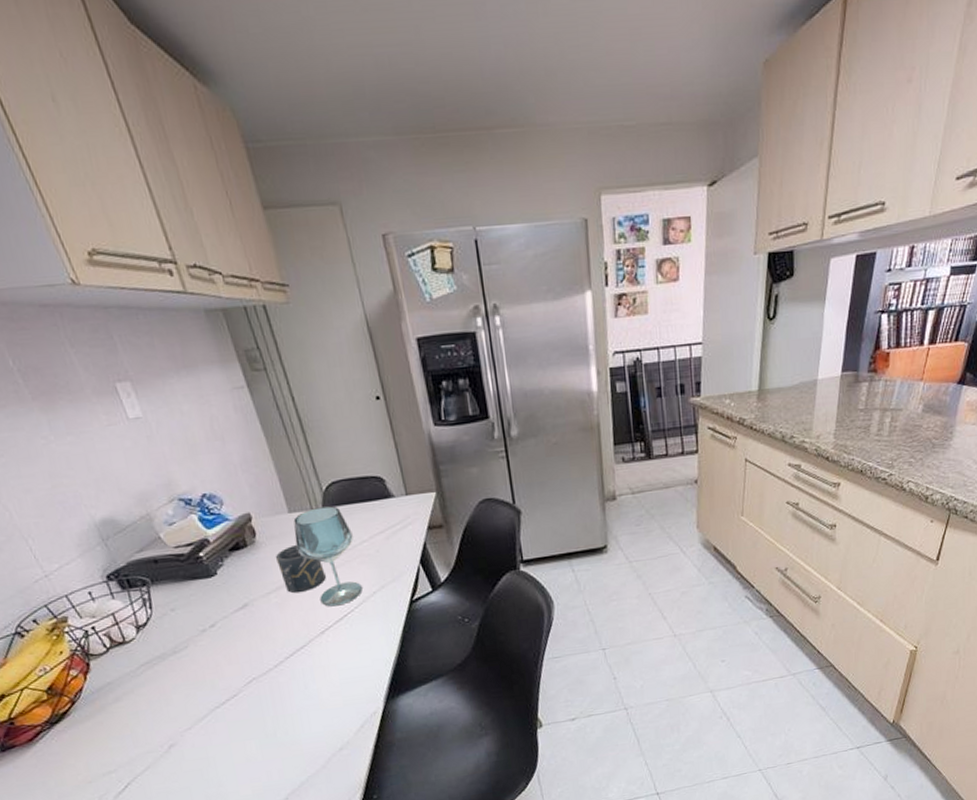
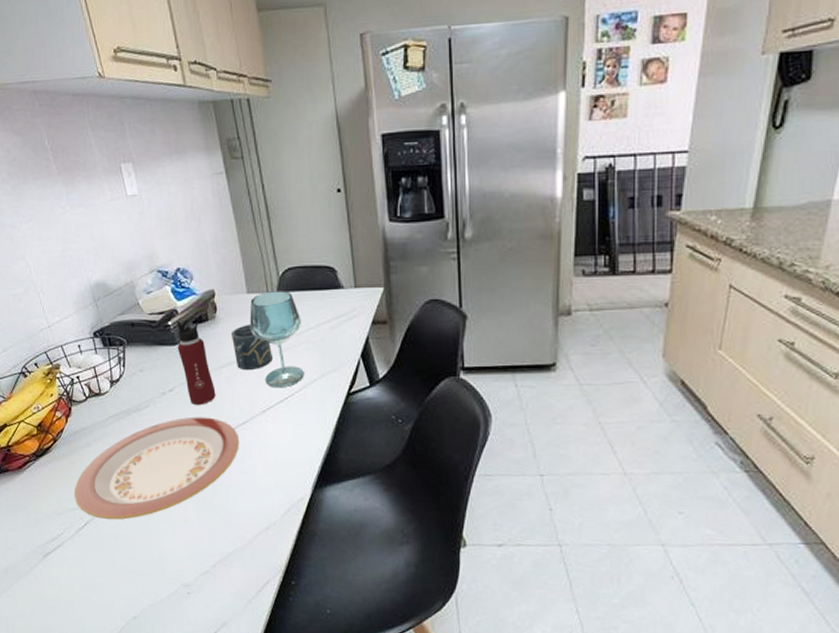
plate: none [106,647,300,777] -> present [74,417,240,520]
water bottle: none [208,543,267,637] -> present [176,316,216,405]

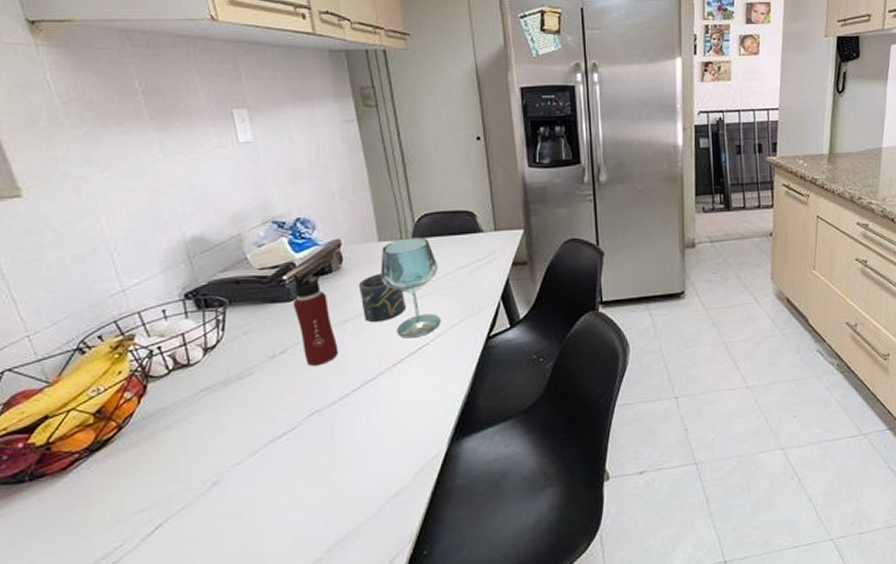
plate: present [74,417,240,520] -> none [142,378,366,518]

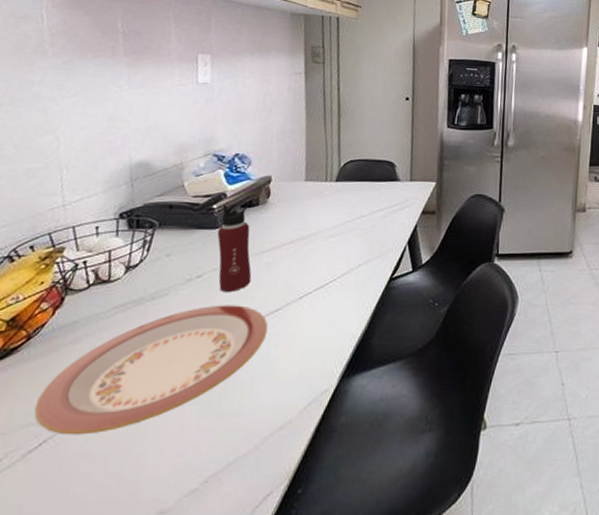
plate: none [142,378,366,518] -> present [34,305,268,436]
cup: present [358,273,406,323] -> none [280,210,321,256]
wine glass: present [381,237,441,338] -> none [301,180,356,273]

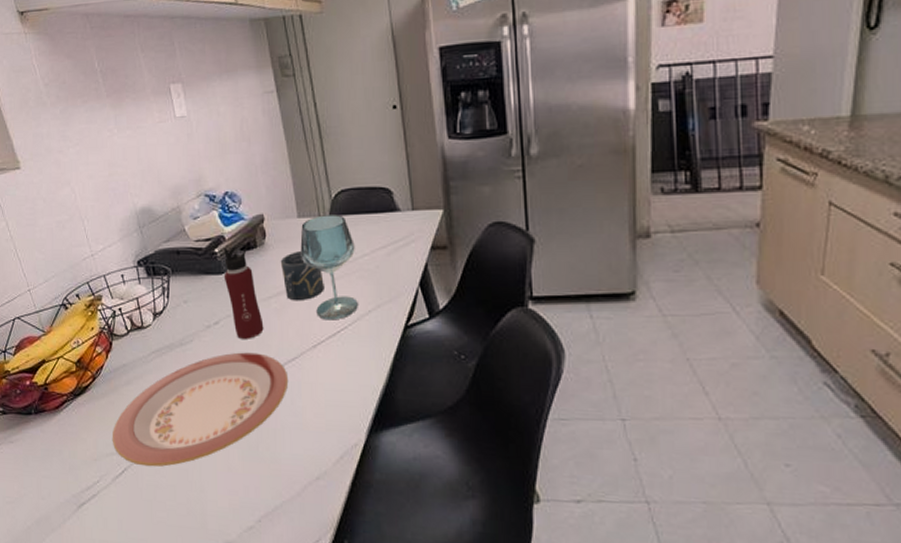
cup: none [280,210,321,256] -> present [280,250,324,301]
wine glass: none [301,180,356,273] -> present [300,215,358,320]

